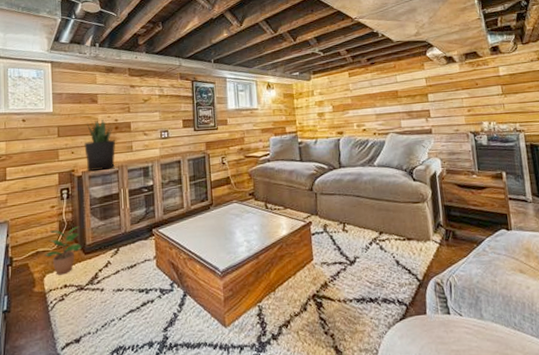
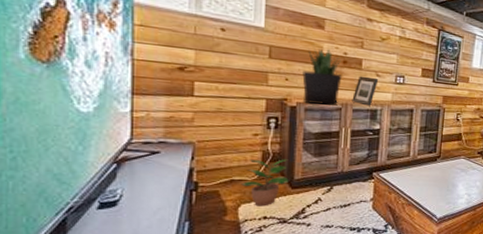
picture frame: none [126,137,147,165] -> present [352,76,379,106]

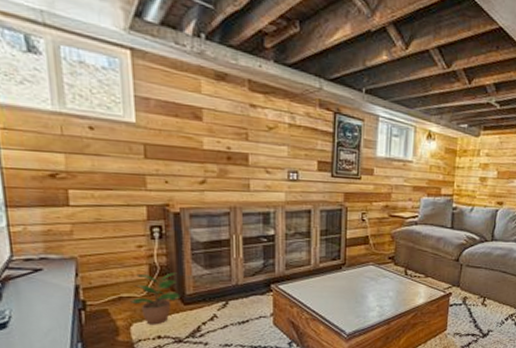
planter: present [302,47,342,105] -> none [183,142,228,209]
picture frame: present [352,76,379,106] -> none [241,173,269,209]

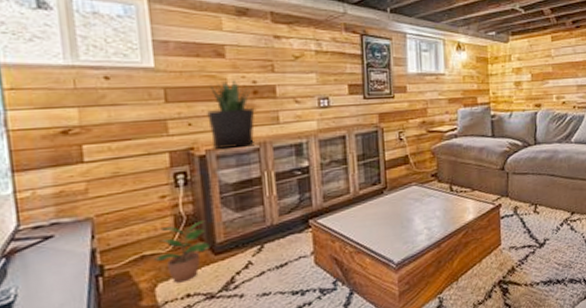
planter: none [183,142,228,209] -> present [207,80,255,149]

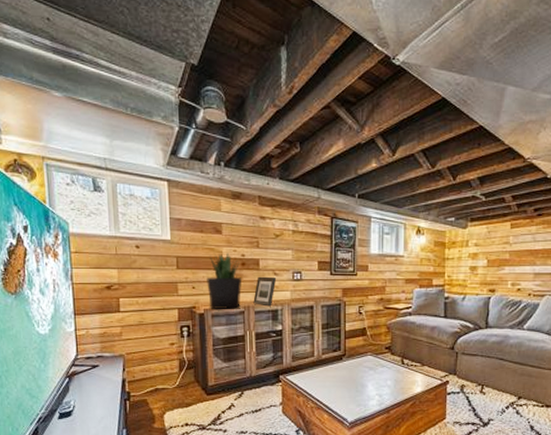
potted plant: present [154,220,212,283] -> none [164,366,205,413]
picture frame: none [270,105,299,141] -> present [253,276,277,307]

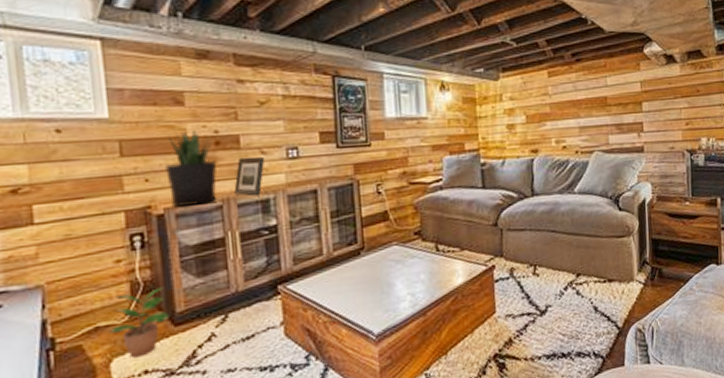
potted plant: none [164,366,205,413] -> present [109,287,171,358]

